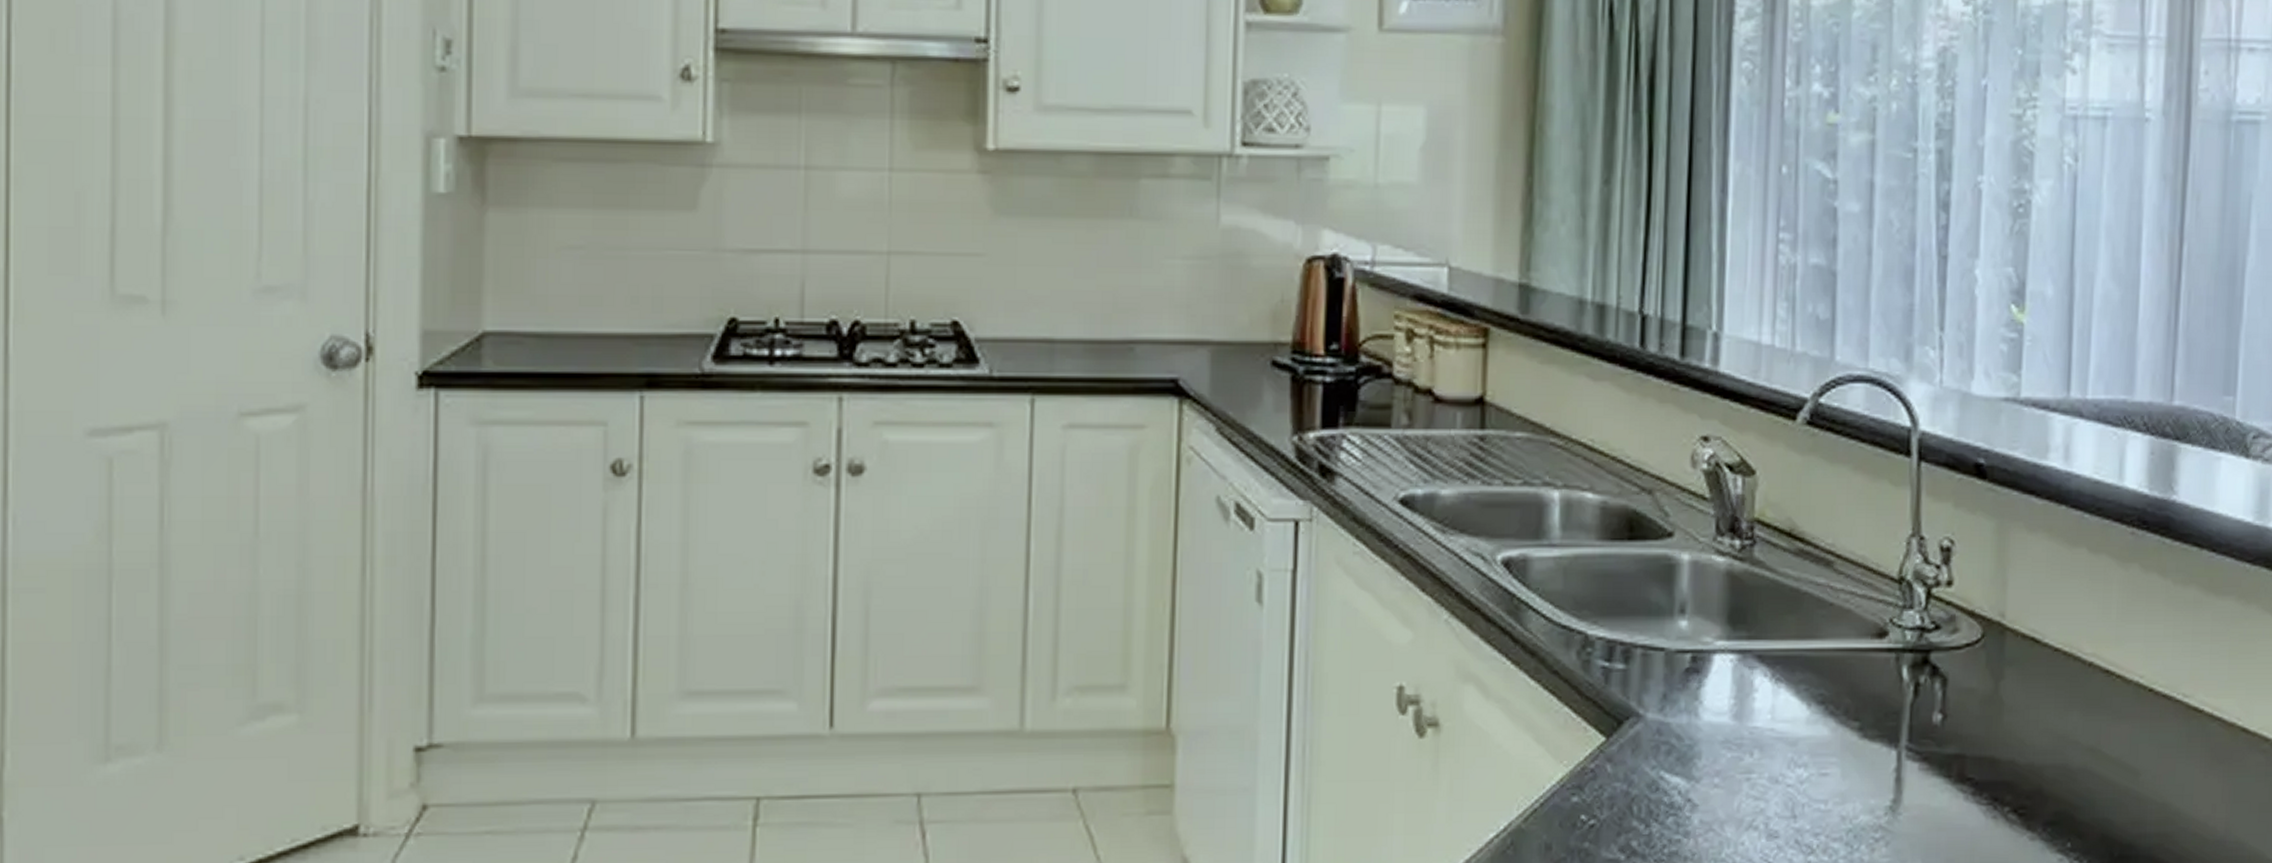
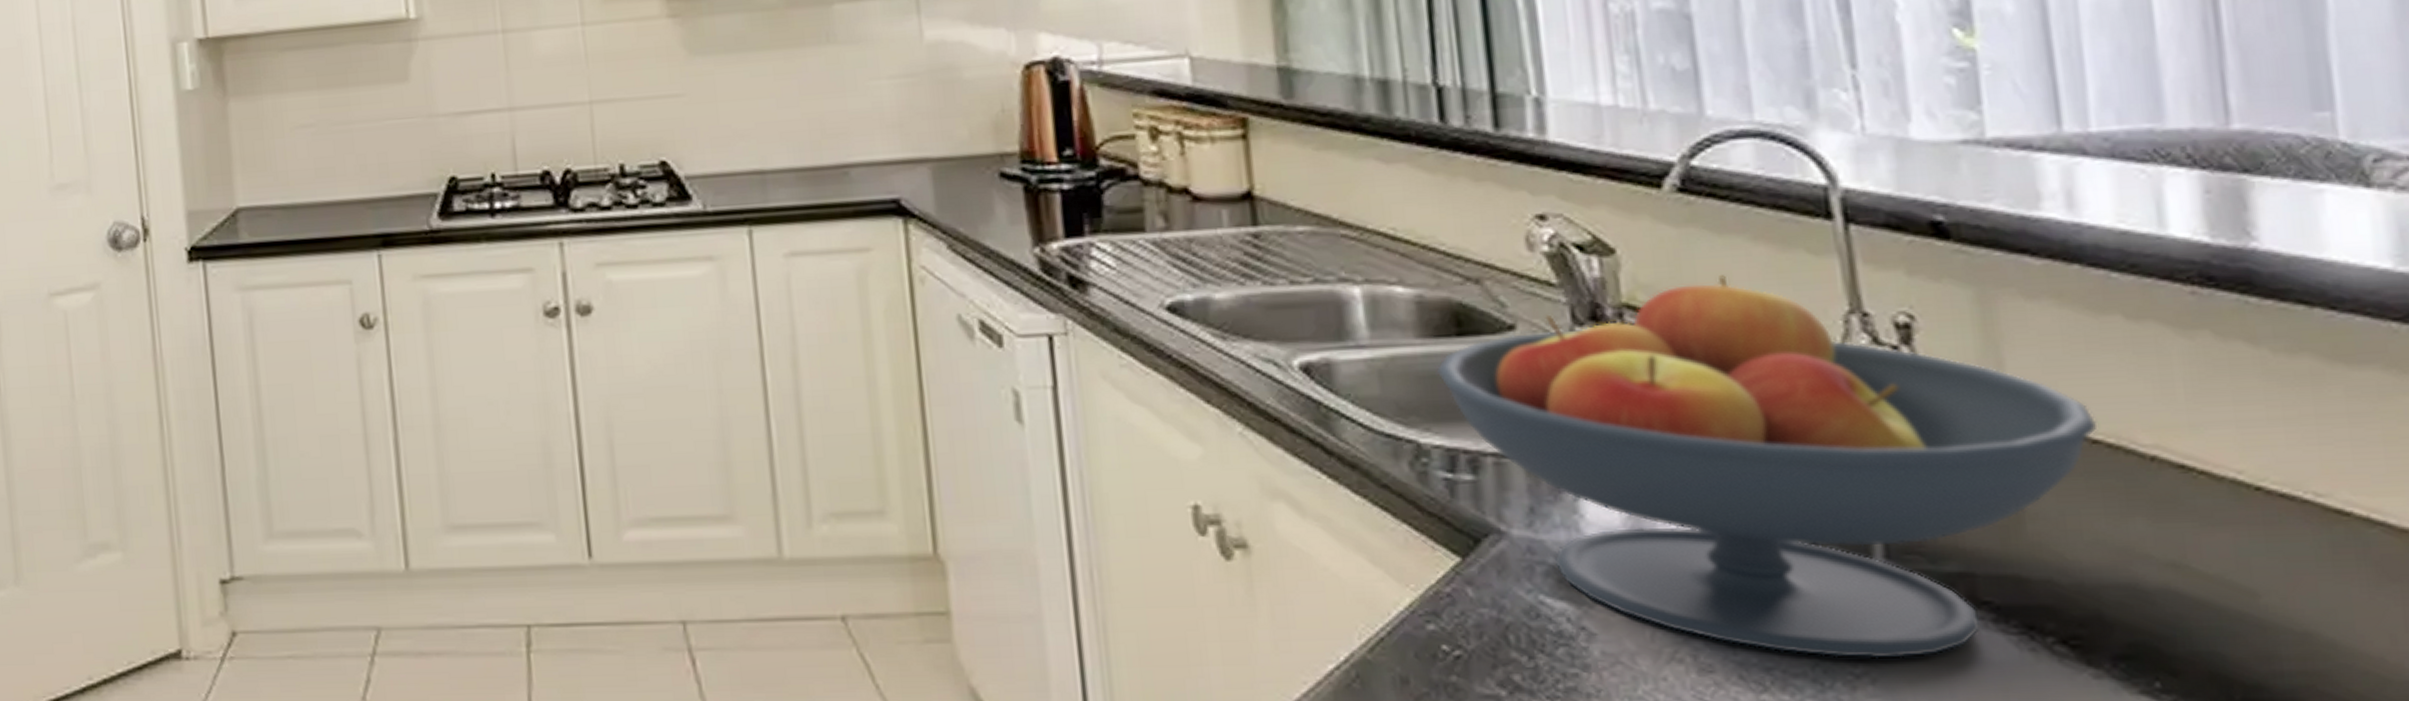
fruit bowl: none [1608,499,2060,825] -> present [1435,275,2098,659]

